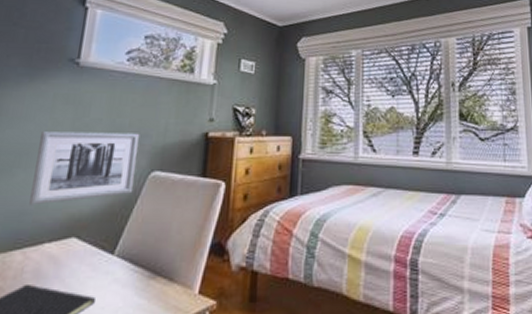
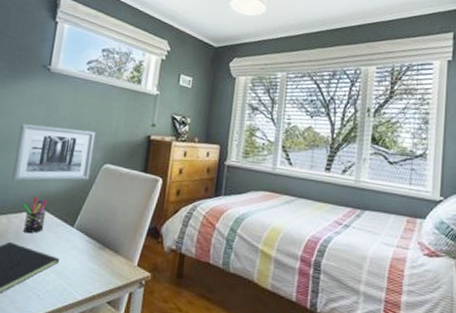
pen holder: none [44,221,77,268] -> present [22,196,47,233]

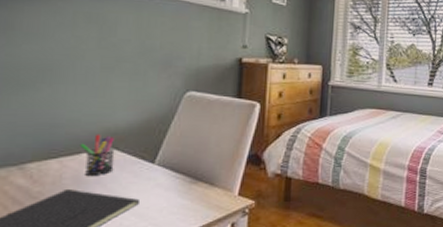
wall art: present [12,124,96,182] -> none [60,49,173,119]

